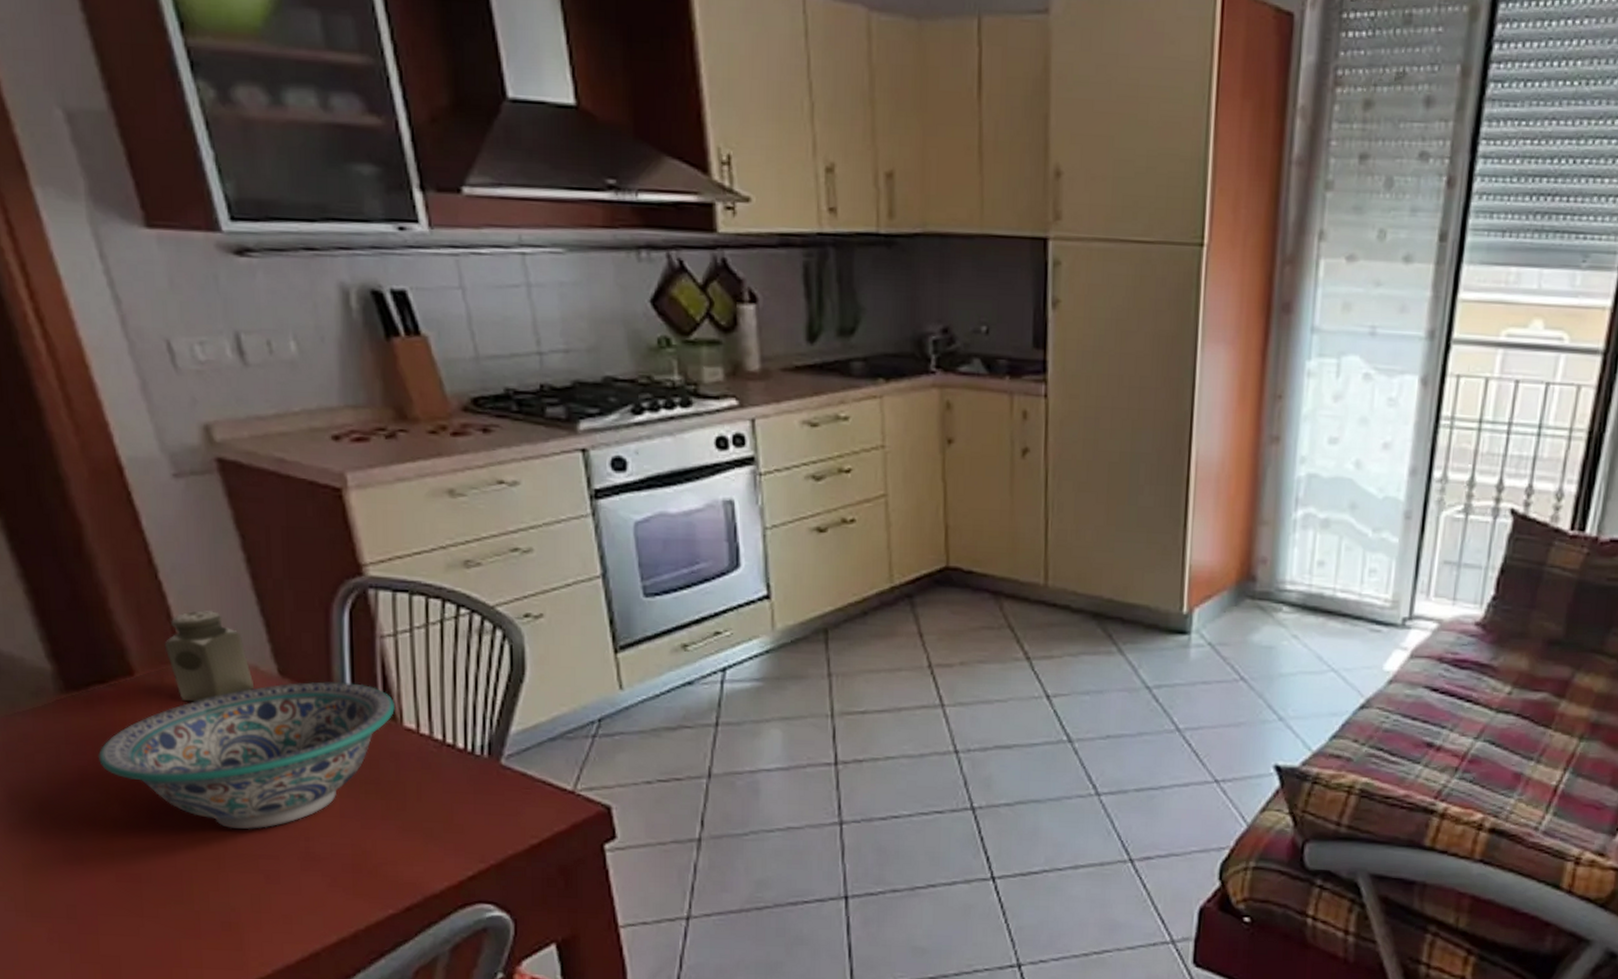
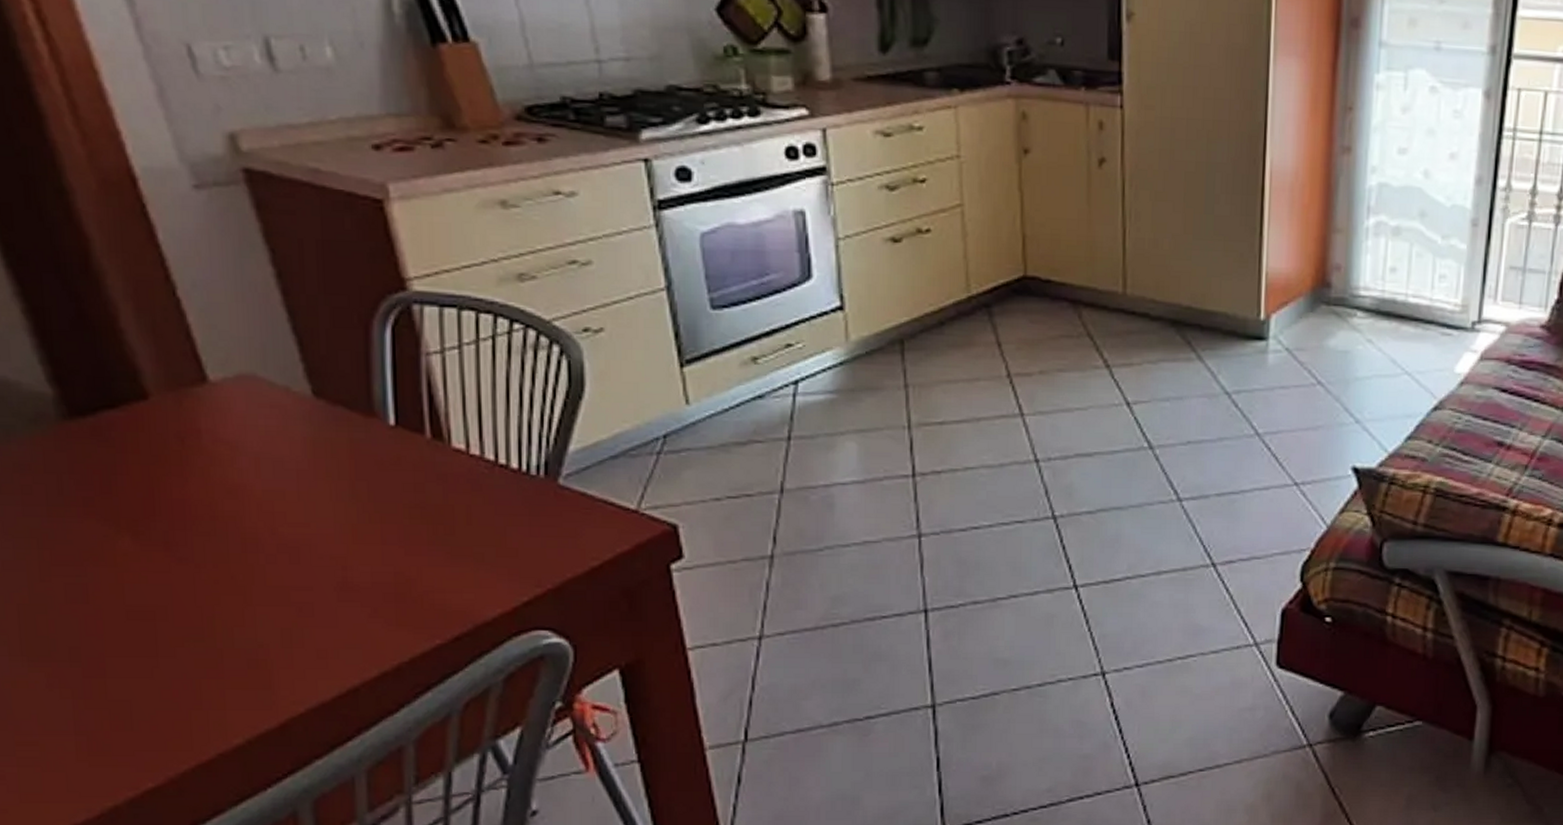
decorative bowl: present [97,682,396,830] -> none [106,402,443,561]
salt shaker: present [164,610,255,701] -> none [183,329,286,425]

